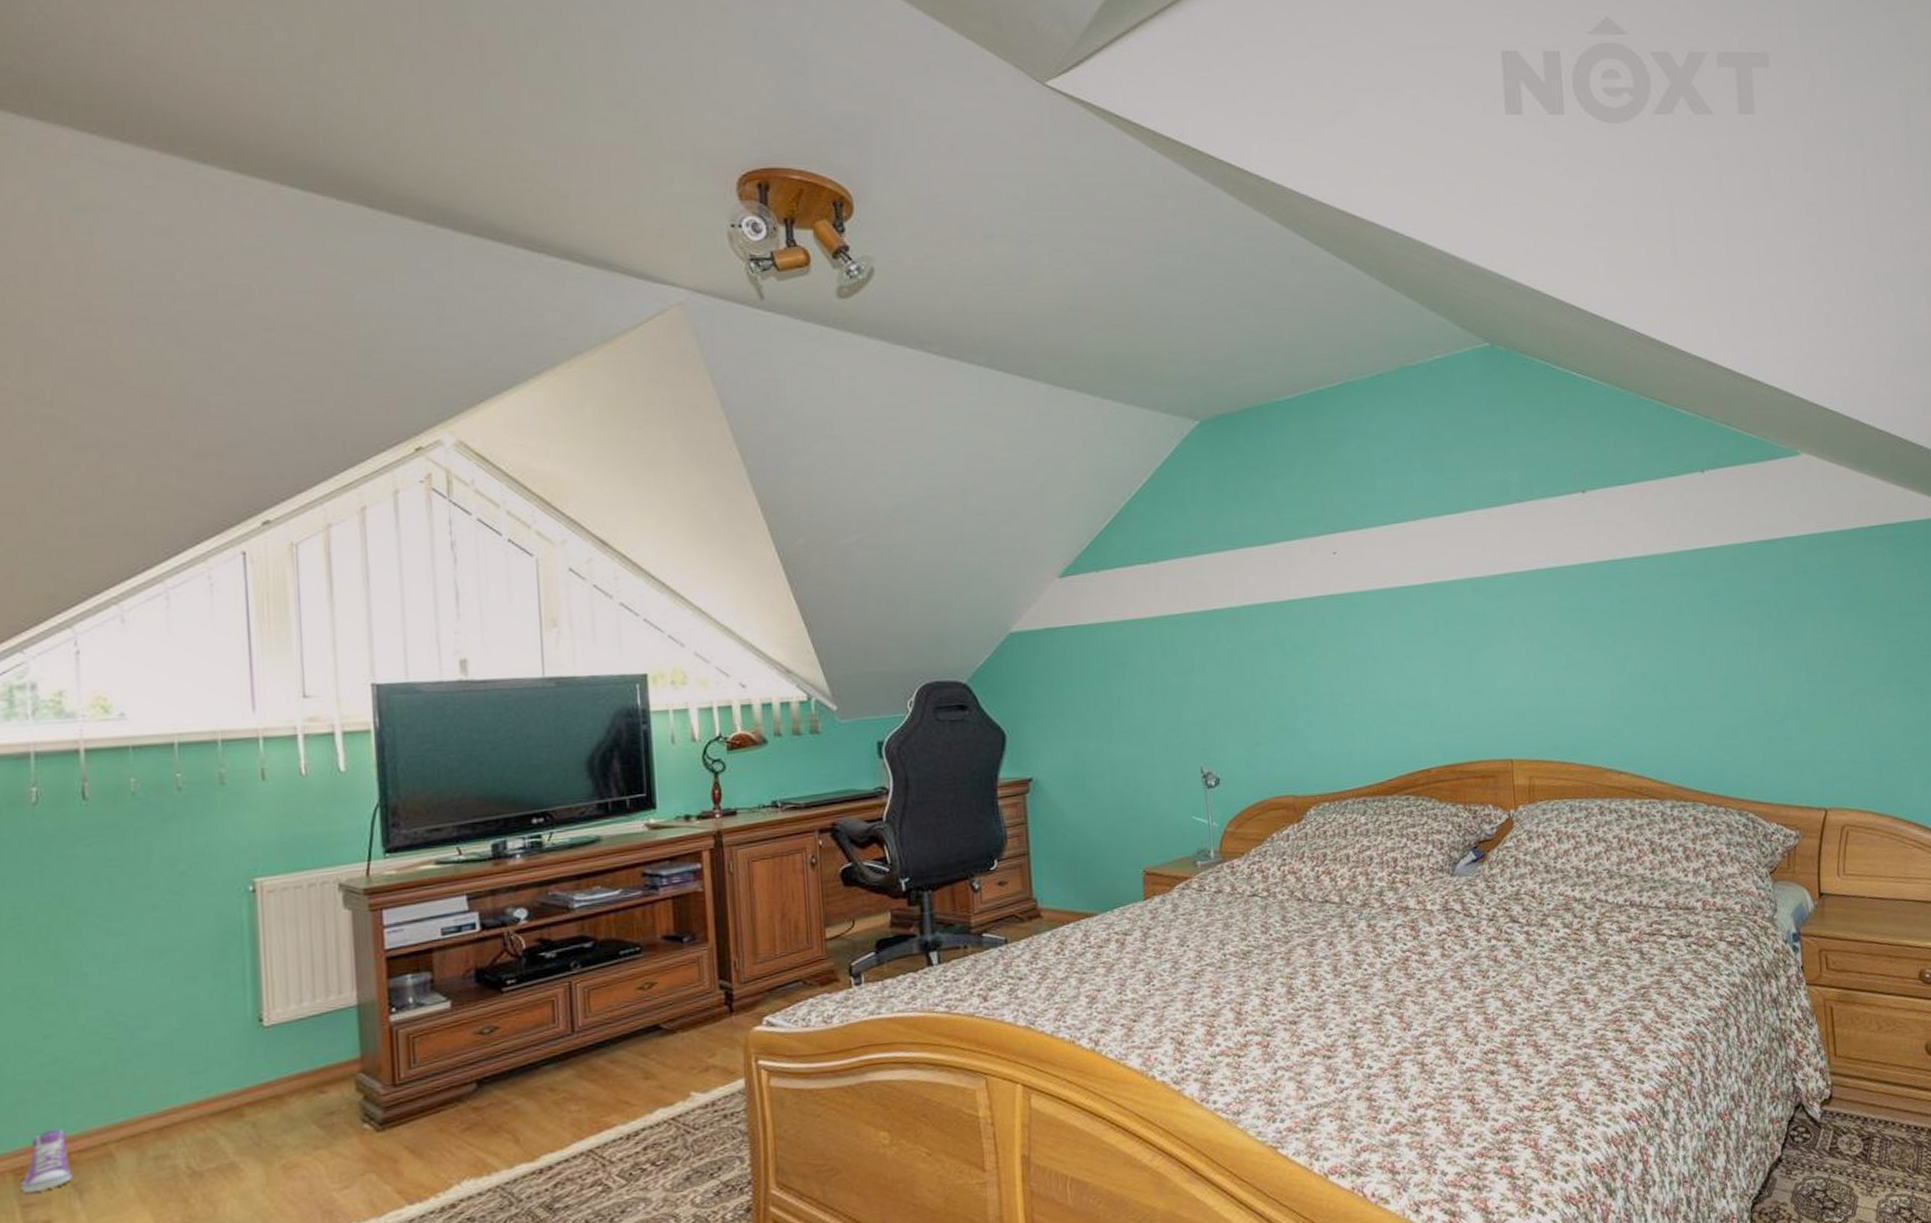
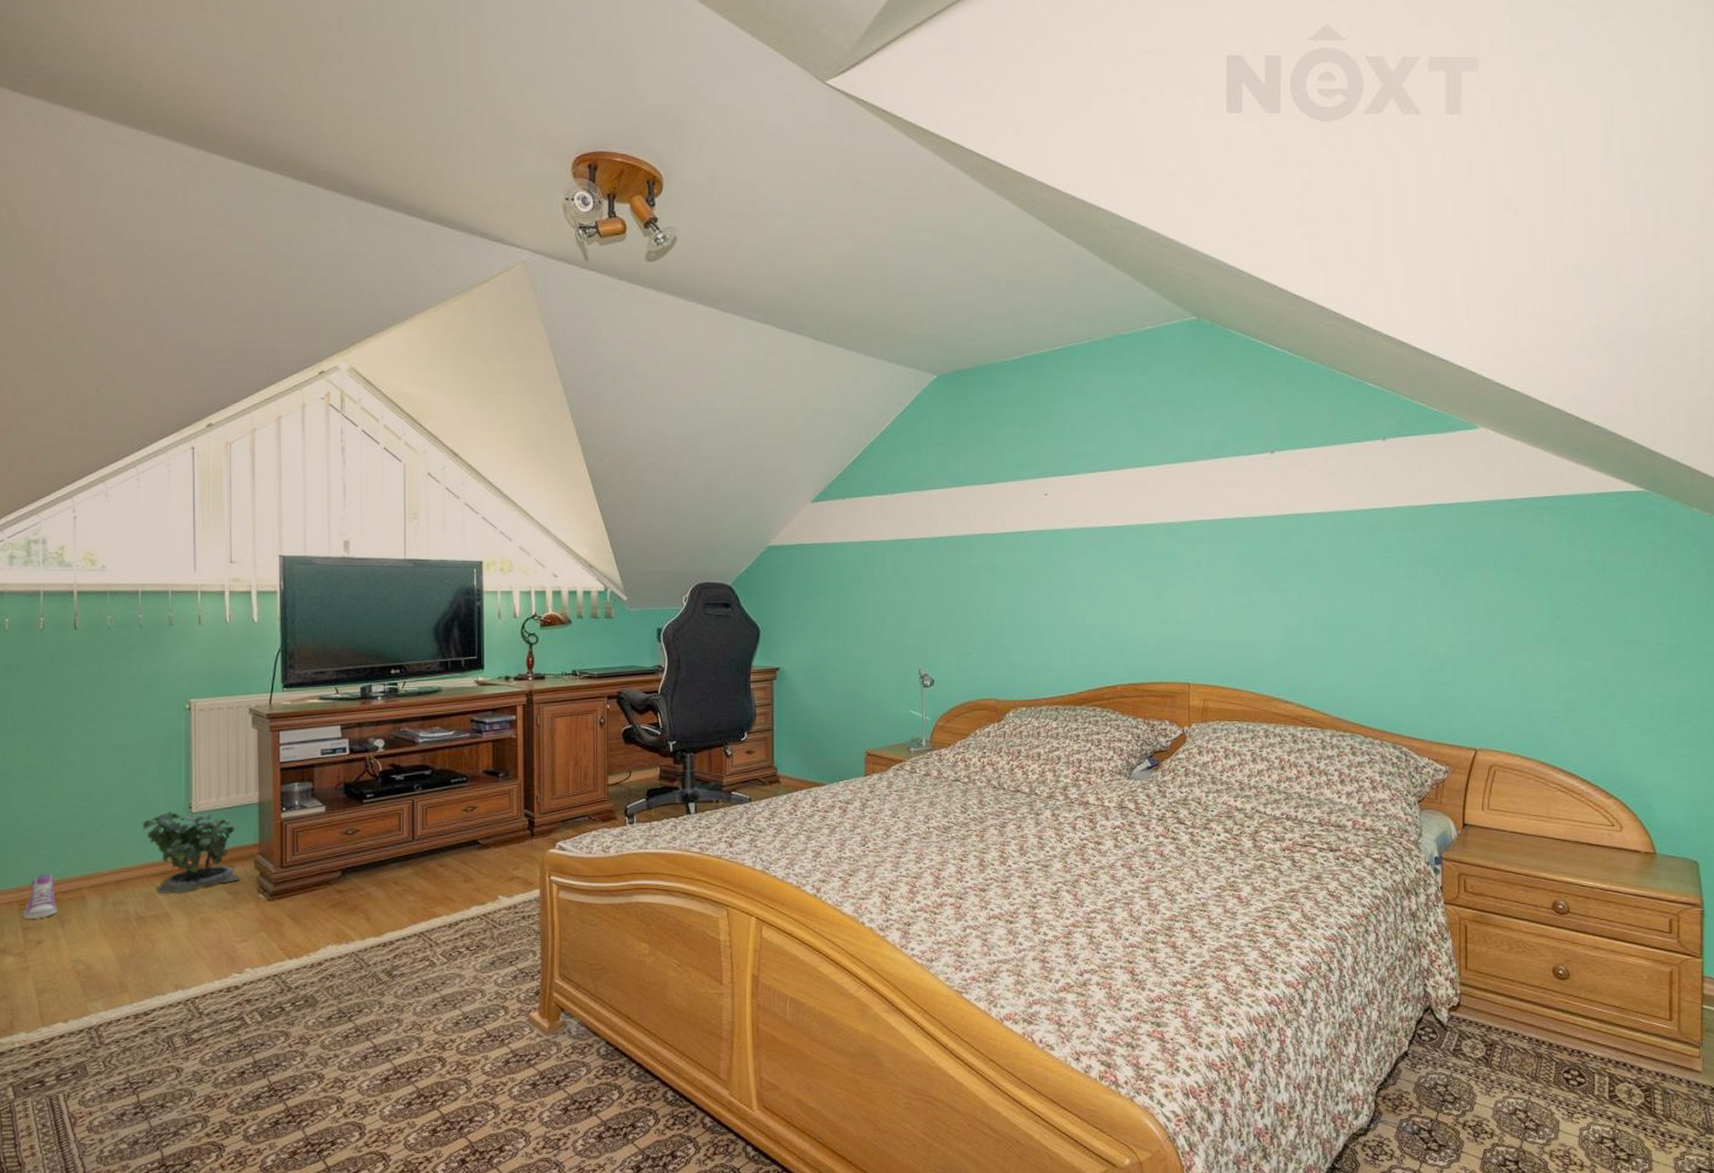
potted plant: none [193,1015,338,1139] -> present [143,805,242,894]

